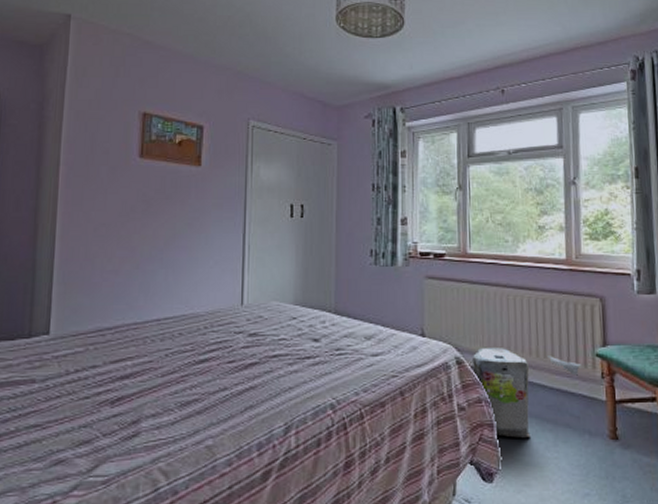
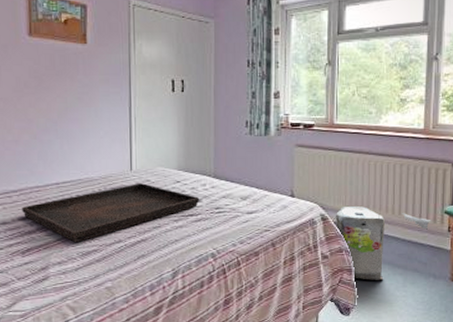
serving tray: none [116,320,318,390] -> present [22,183,200,242]

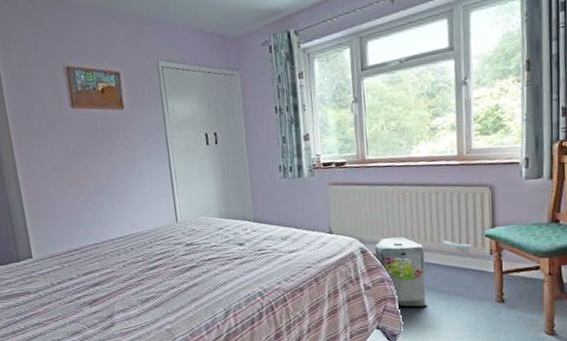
serving tray: present [22,183,200,242] -> none [84,232,243,291]

